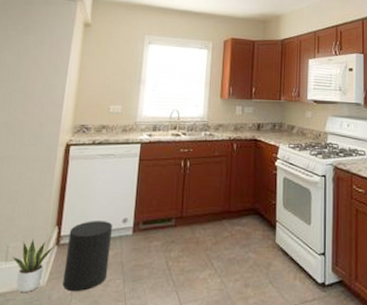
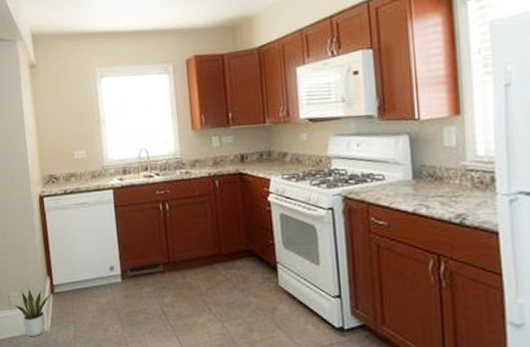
cylinder: present [62,221,113,291] -> none [61,269,105,335]

